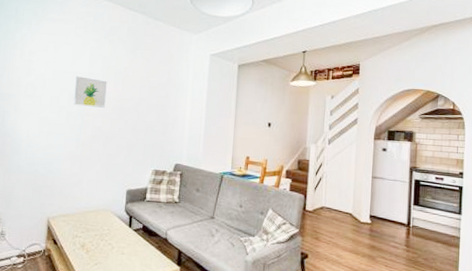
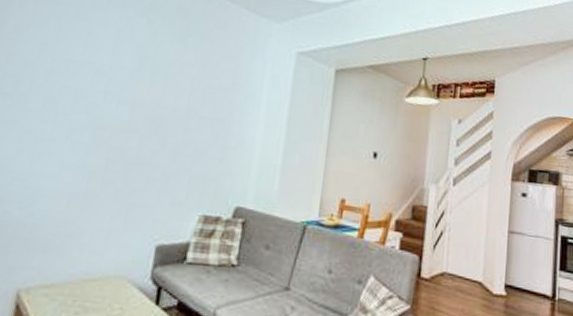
wall art: present [73,76,107,108] -> none [80,68,139,119]

